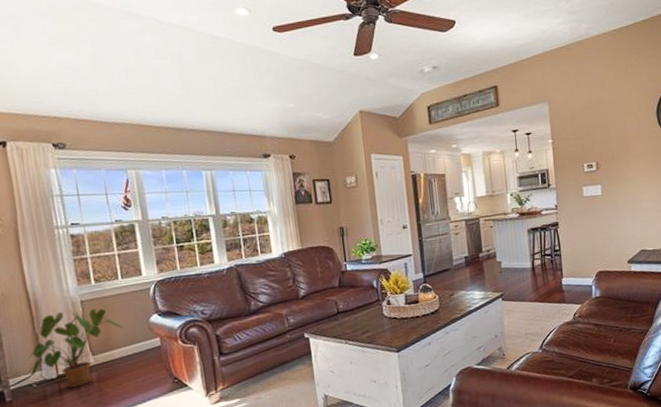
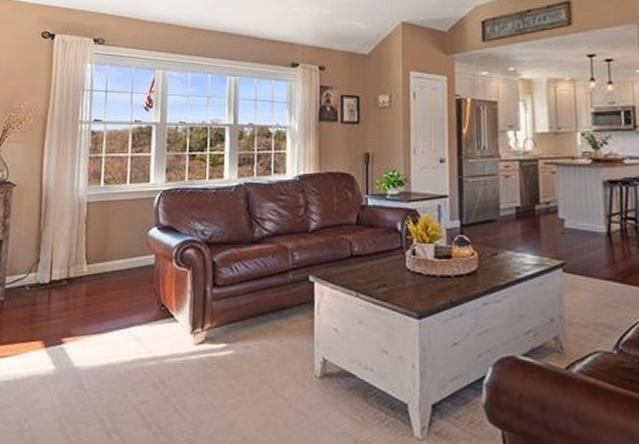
house plant: present [27,308,123,388] -> none [27,212,122,297]

